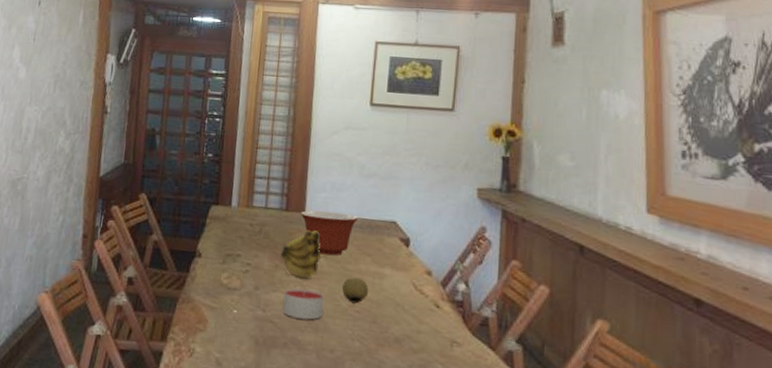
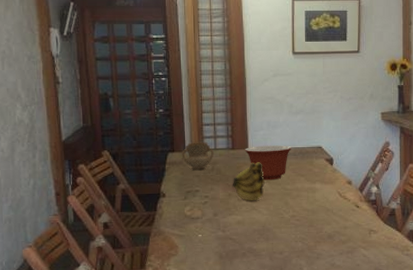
mug: none [226,196,265,230] -> present [181,142,214,170]
candle: present [282,288,324,320] -> none [238,209,271,233]
fruit: present [342,277,369,304] -> none [284,194,305,214]

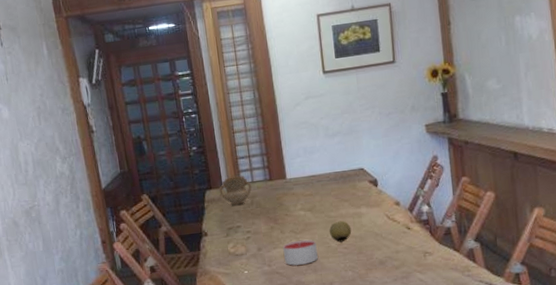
banana: present [232,162,265,201] -> none [273,191,307,233]
candle: none [238,209,271,233] -> present [282,239,318,266]
mixing bowl: present [244,145,291,180] -> none [282,171,332,210]
fruit: none [284,194,305,214] -> present [329,220,352,243]

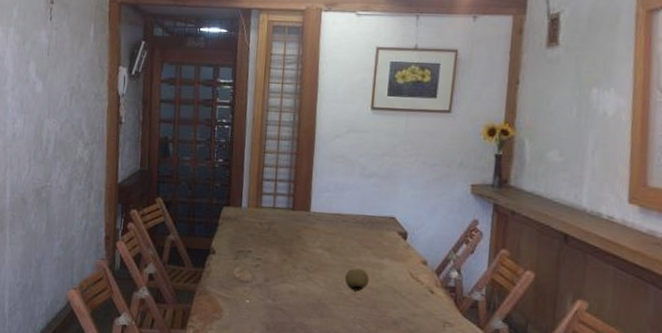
mug: present [218,176,252,205] -> none [236,197,273,229]
candle: present [282,239,318,266] -> none [290,279,328,307]

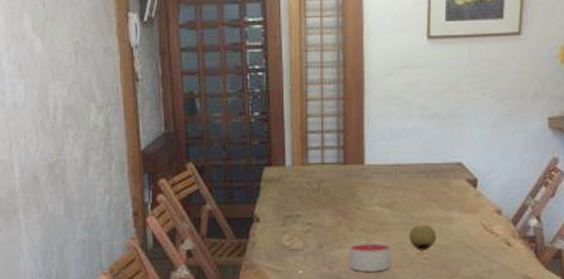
candle: none [290,279,328,307] -> present [348,241,391,272]

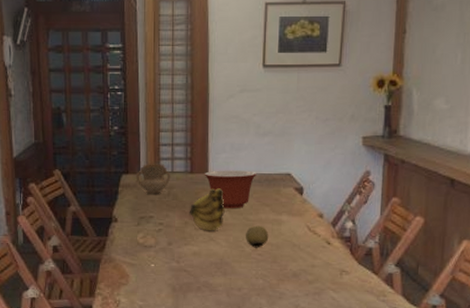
mug: none [280,154,321,189] -> present [135,164,171,194]
banana: none [342,181,384,232] -> present [189,188,225,231]
candle: present [348,241,391,272] -> none [194,240,230,266]
mixing bowl: none [359,160,421,205] -> present [204,170,256,209]

